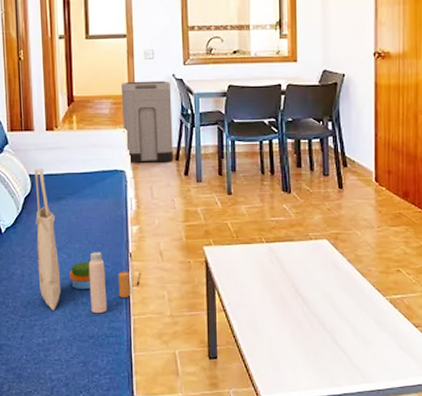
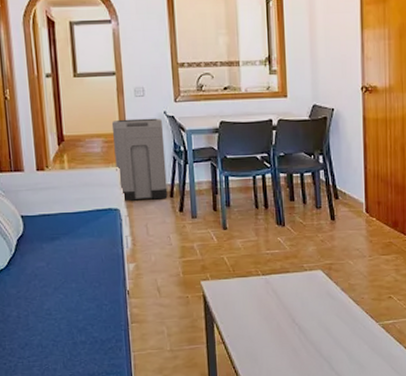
tote bag: present [34,168,142,314] -> none [26,209,141,352]

